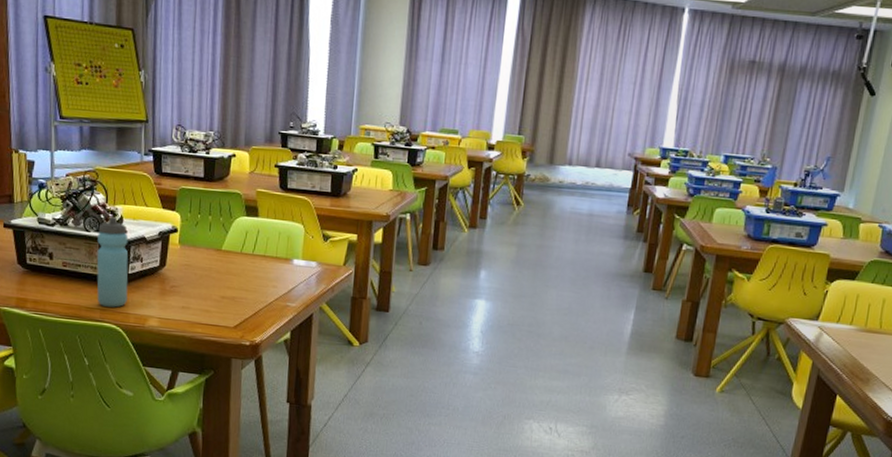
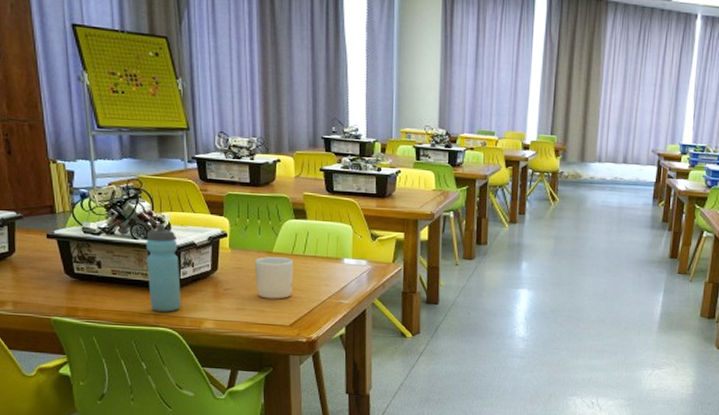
mug: none [202,254,243,299] -> present [255,256,294,299]

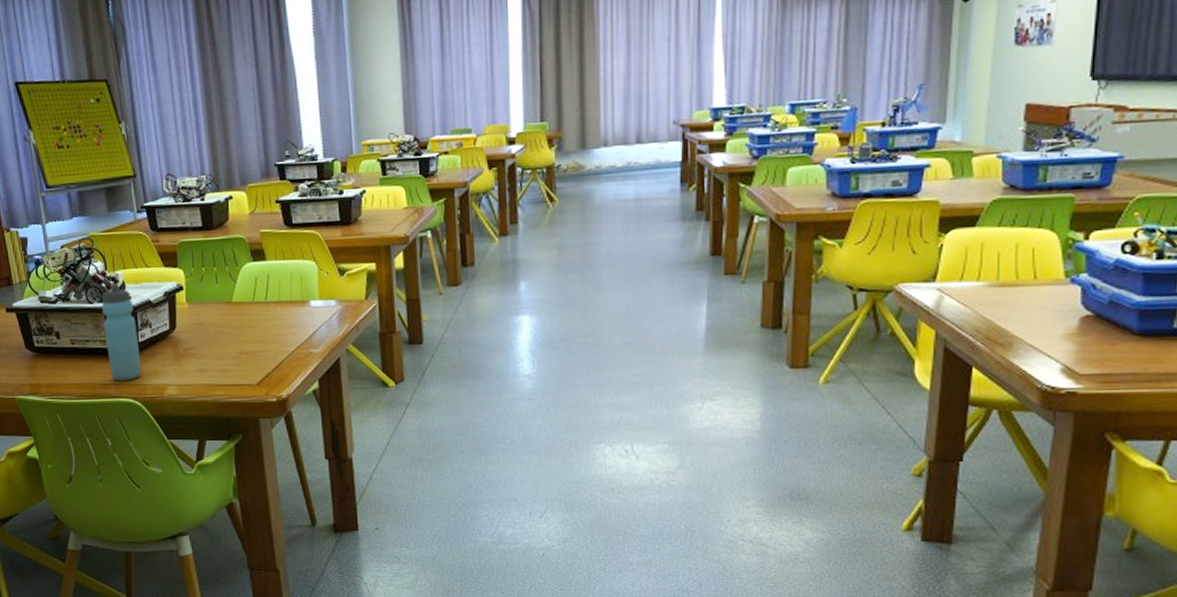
mug: present [255,256,294,299] -> none [214,306,258,356]

